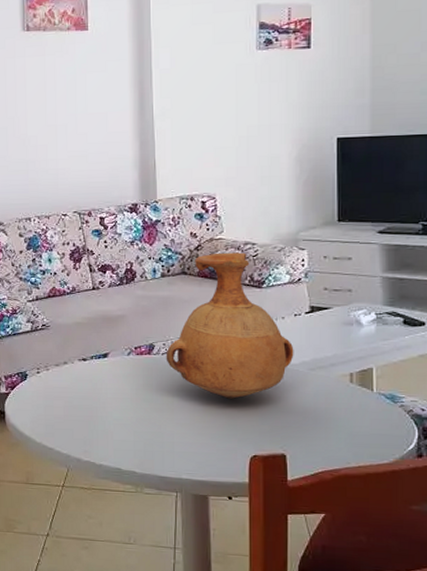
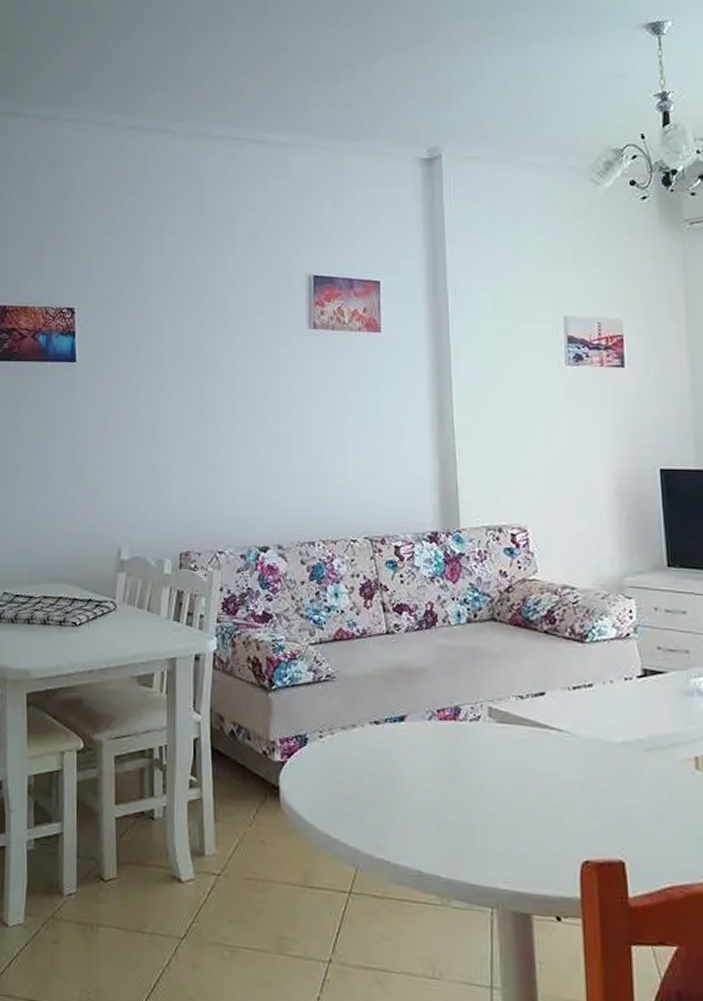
vase: present [166,252,294,400] -> none [474,596,627,785]

